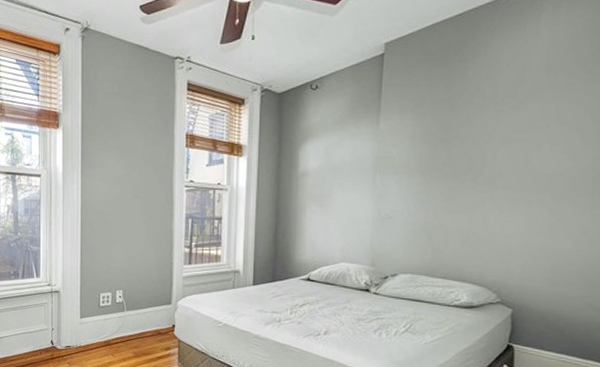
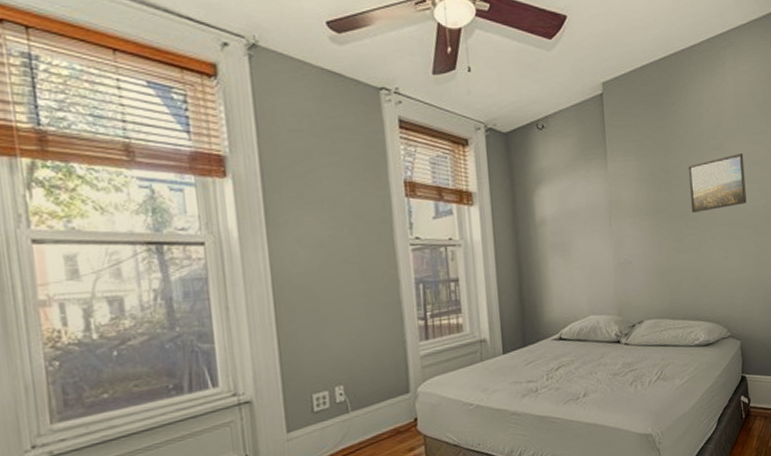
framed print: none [472,112,549,173] -> present [688,153,747,212]

